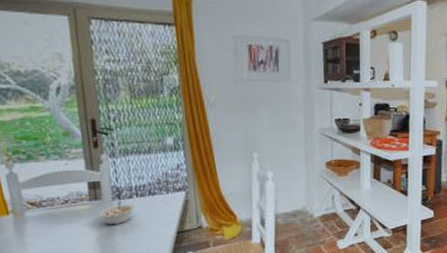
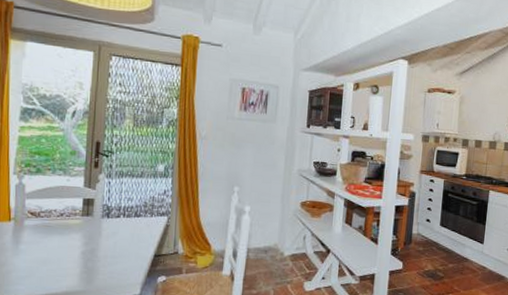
legume: present [99,201,135,225] -> none [87,219,121,242]

